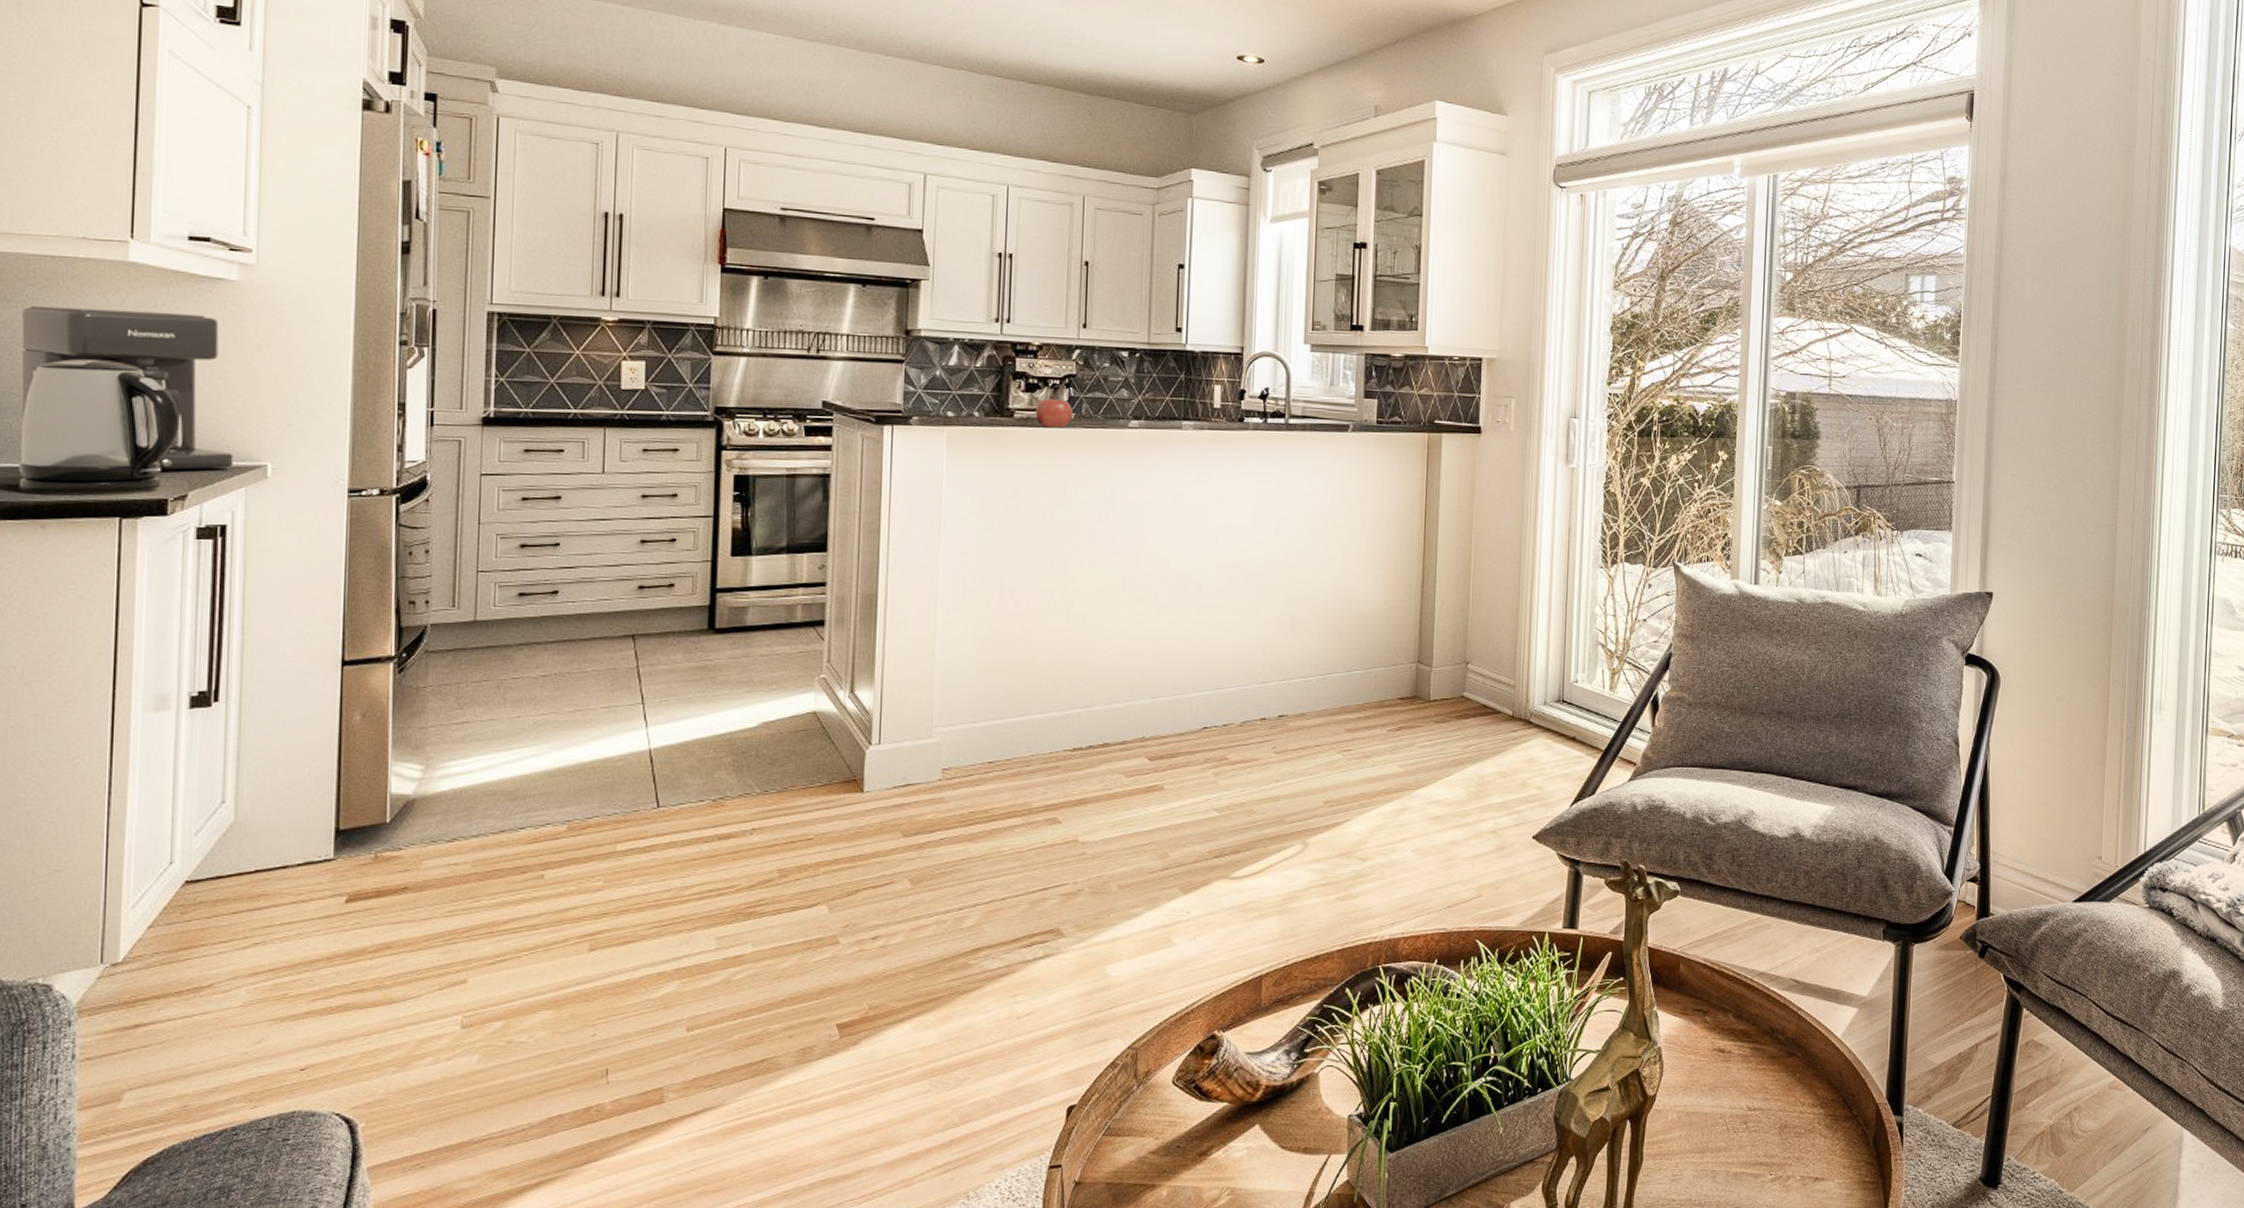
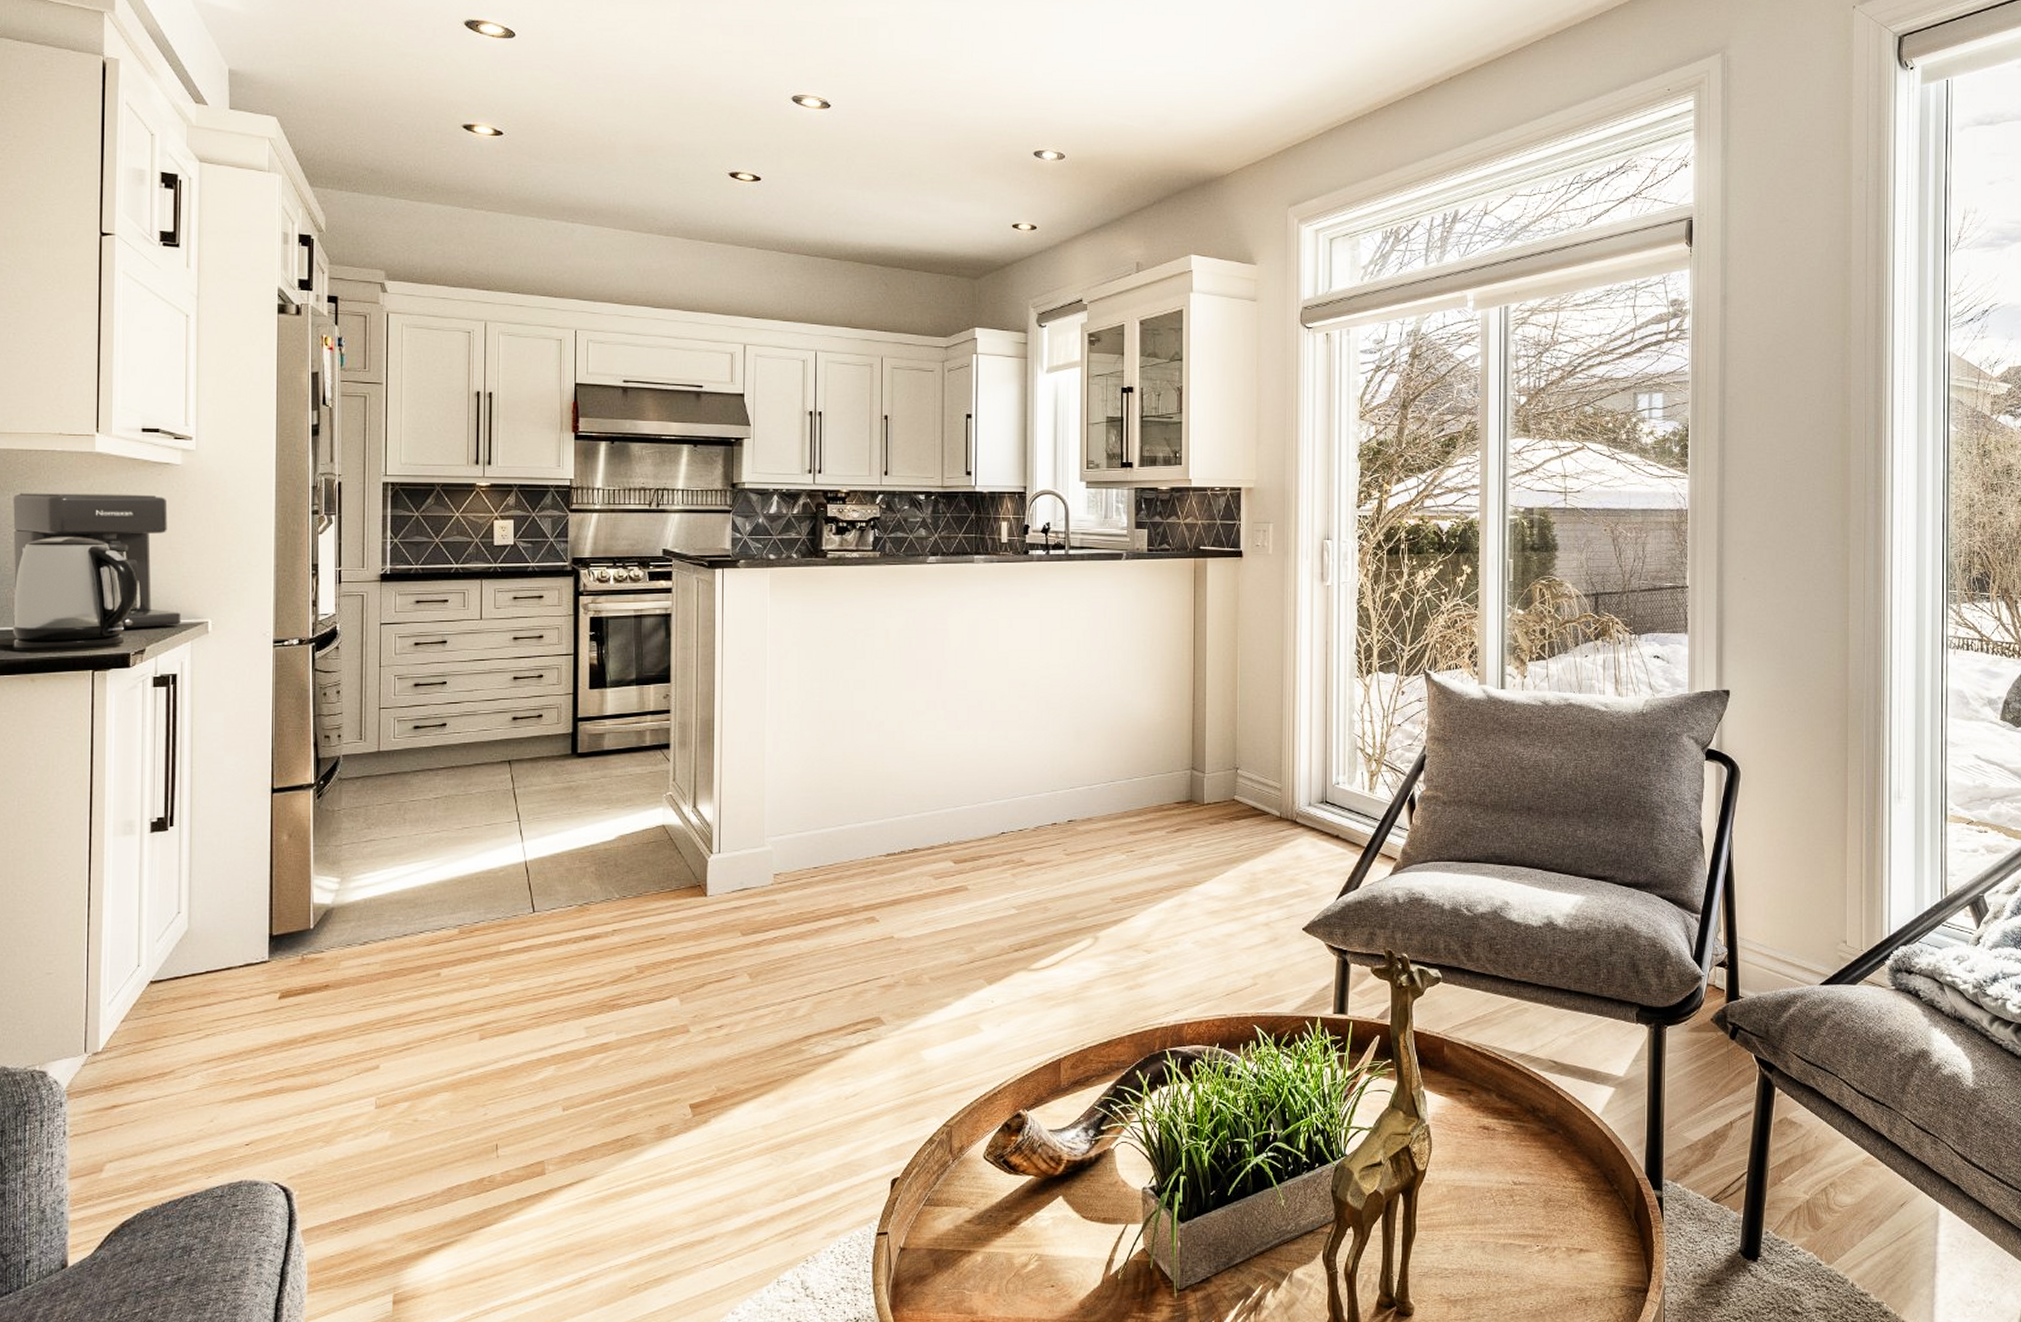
fruit: present [1035,394,1073,429] -> none [845,535,878,566]

